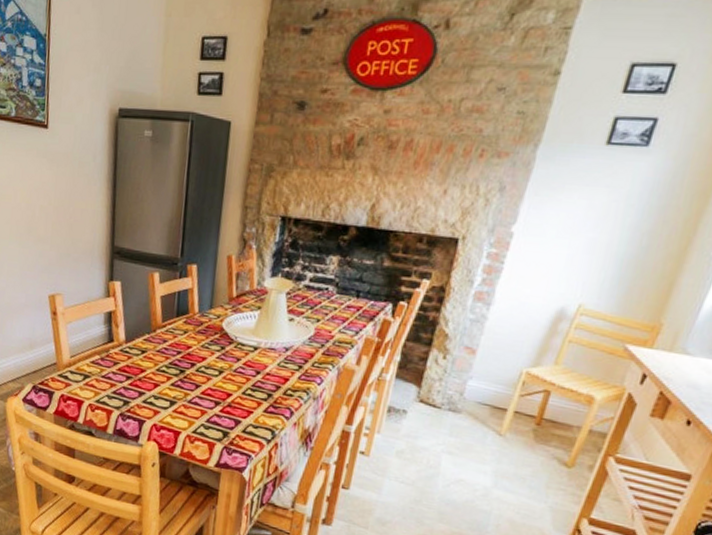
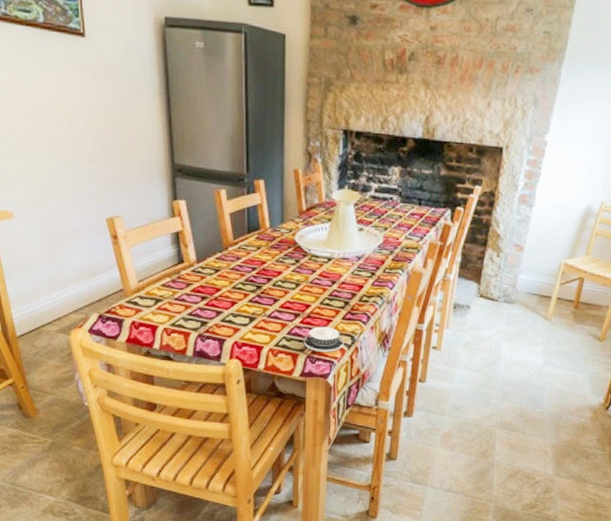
architectural model: none [221,416,264,445] -> present [303,326,344,353]

